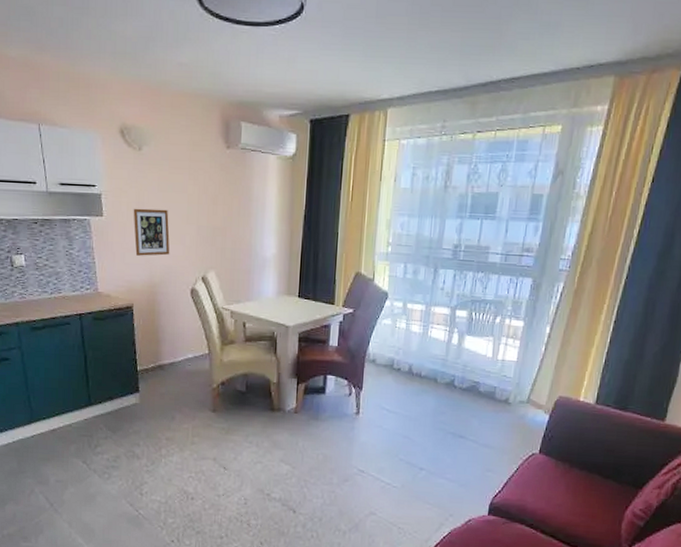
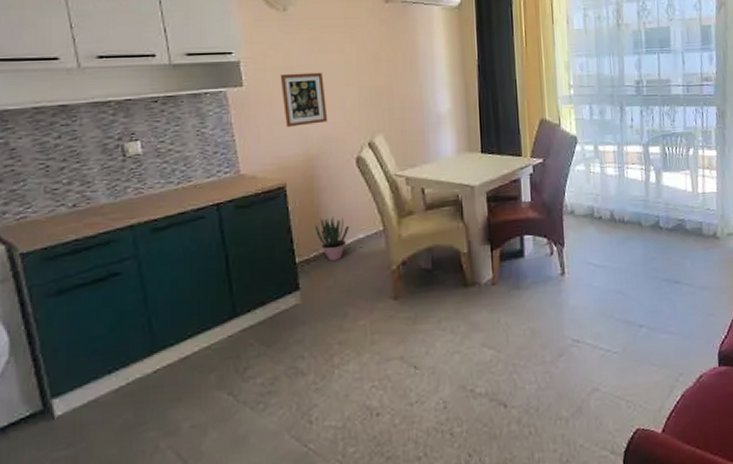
potted plant: none [153,336,181,373] -> present [314,217,350,261]

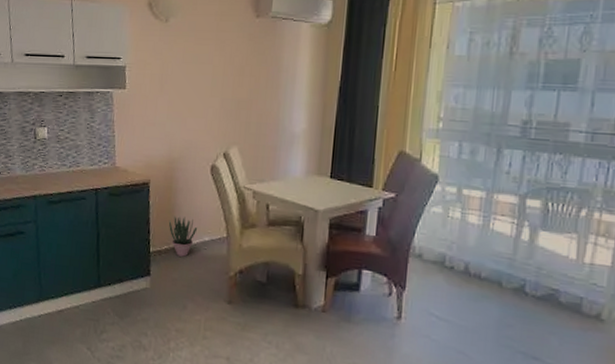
picture frame: present [280,72,328,127] -> none [155,80,192,130]

